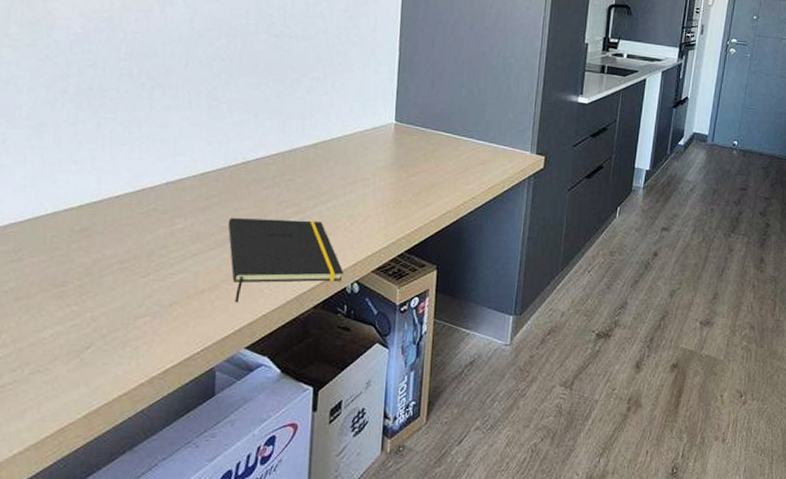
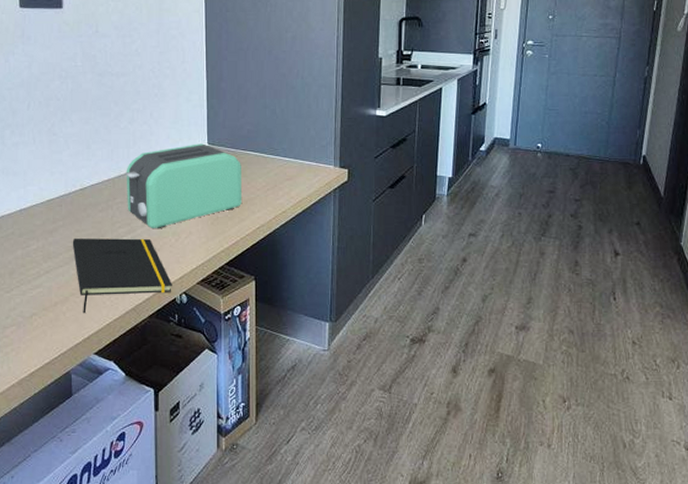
toaster: none [297,120,431,210] -> present [124,143,242,228]

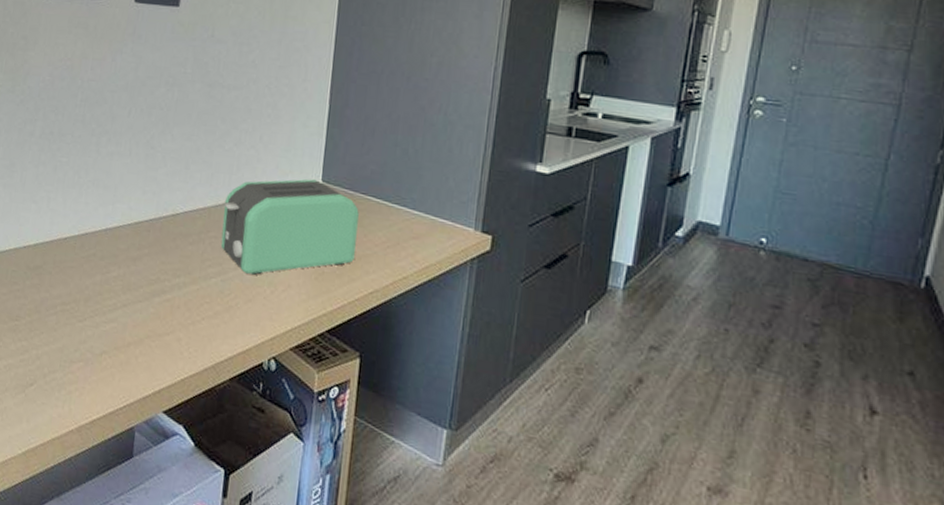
notepad: present [72,238,172,314] -> none [155,271,261,362]

